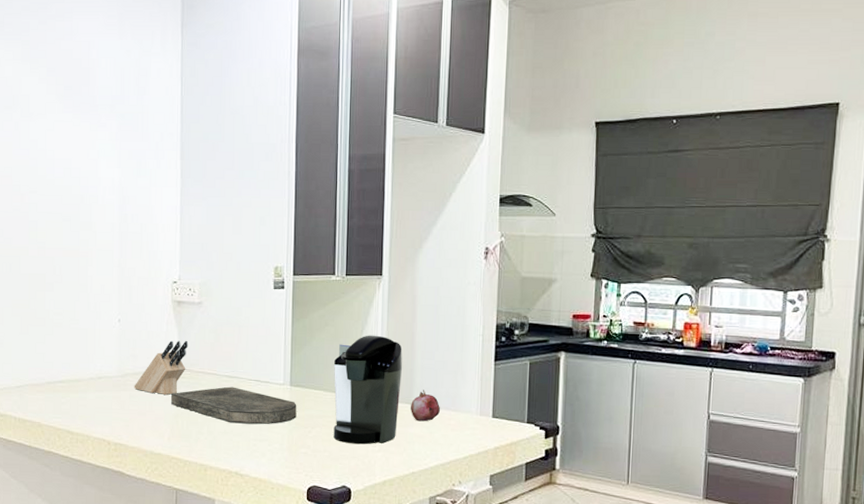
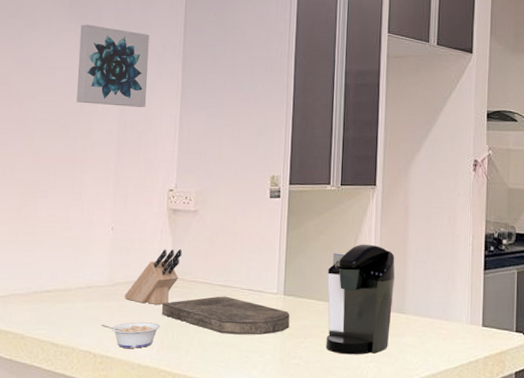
wall art: none [76,113,146,198] -> present [76,24,150,107]
legume: none [113,411,170,437] -> present [101,322,160,348]
fruit: present [411,390,440,422] -> none [403,299,431,331]

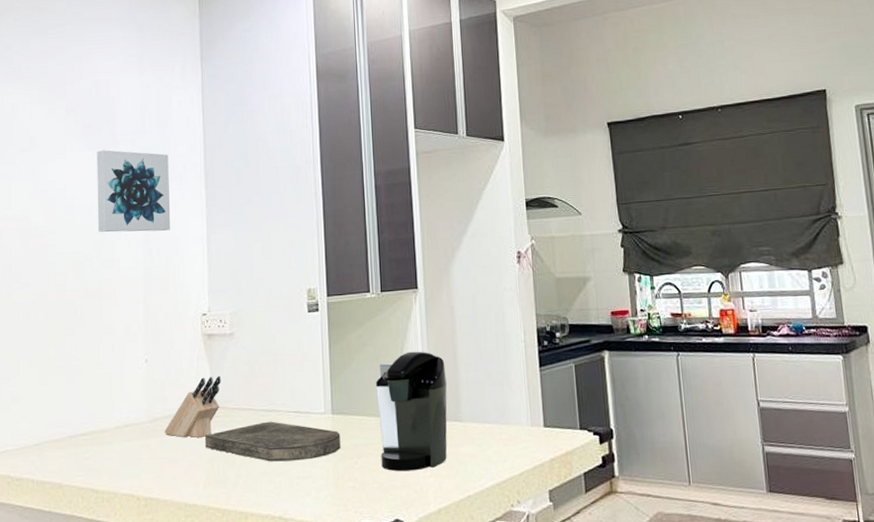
legume: present [101,322,160,348] -> none [142,457,205,487]

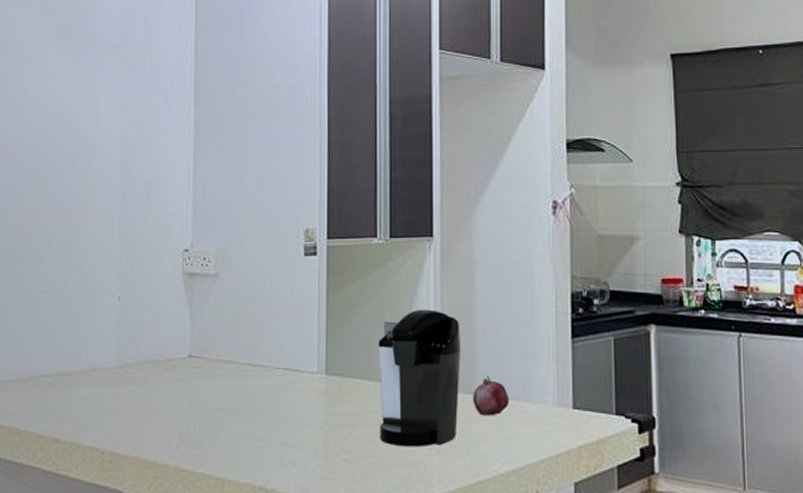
wall art: present [97,150,171,232] -> none [72,56,155,152]
knife block: present [164,375,222,439] -> none [135,320,202,391]
cutting board: present [205,421,341,462] -> none [181,377,334,425]
fruit: none [459,404,490,439] -> present [473,376,509,416]

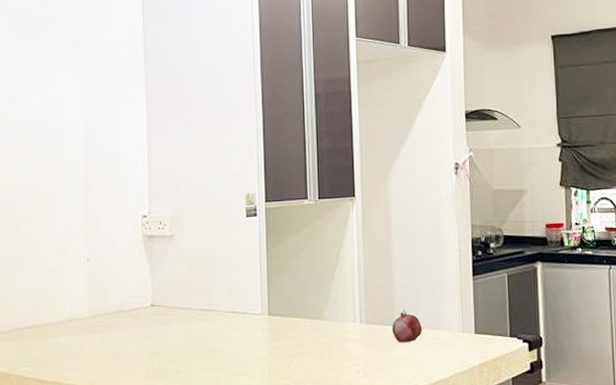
coffee maker: present [378,309,460,447] -> none [312,257,381,371]

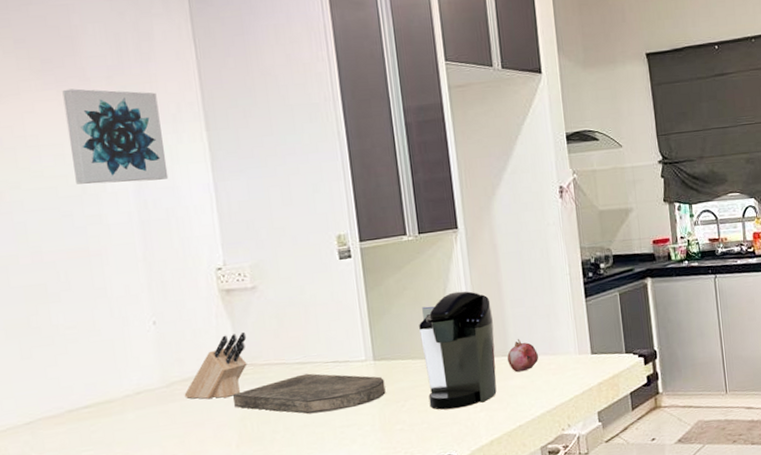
wall art: none [37,51,112,134] -> present [62,88,169,184]
knife block: none [106,275,161,335] -> present [184,331,247,399]
cutting board: none [146,320,277,359] -> present [233,373,386,414]
coffee maker: none [312,257,381,371] -> present [419,291,497,410]

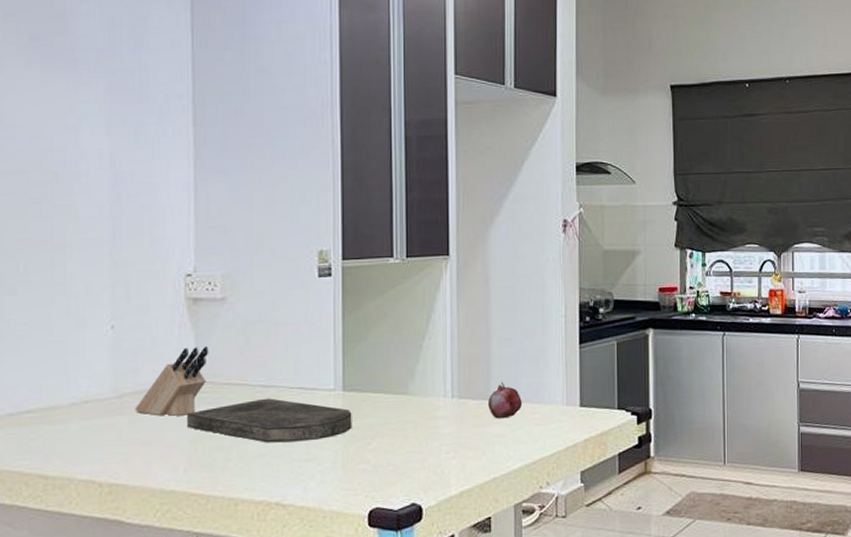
wall art: present [62,88,169,184] -> none [47,69,147,173]
coffee maker: present [419,291,497,410] -> none [396,324,476,453]

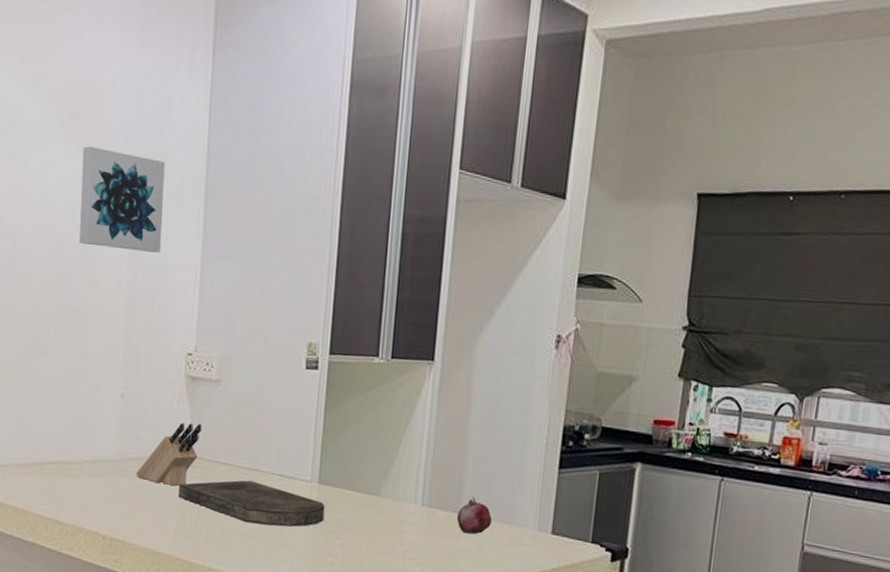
wall art: none [47,69,147,173] -> present [79,146,165,253]

